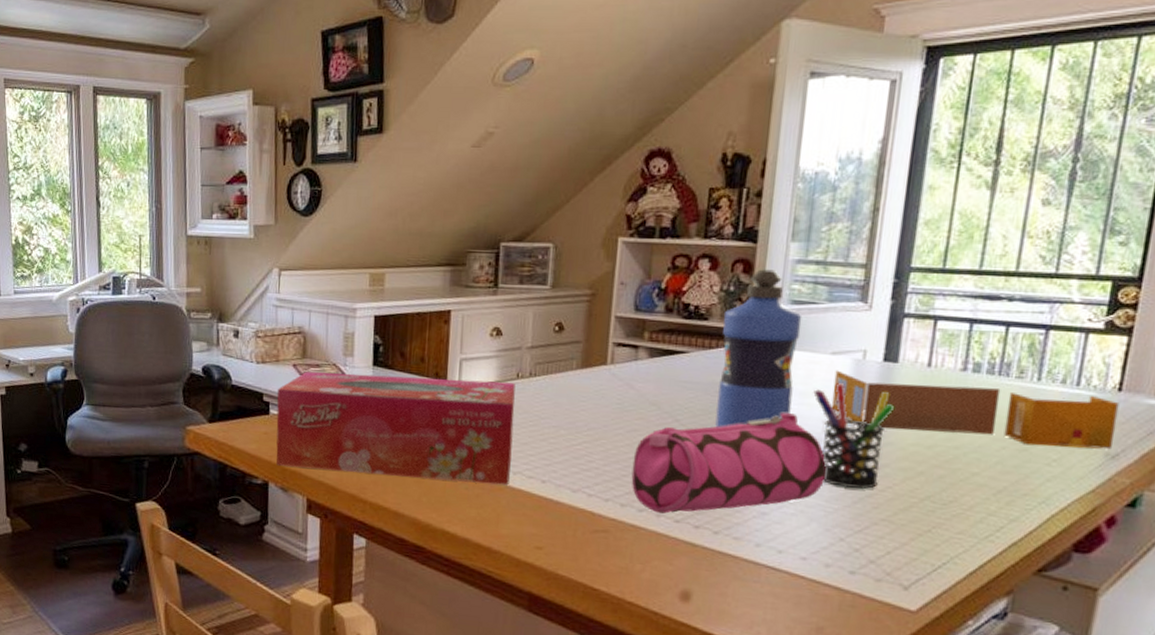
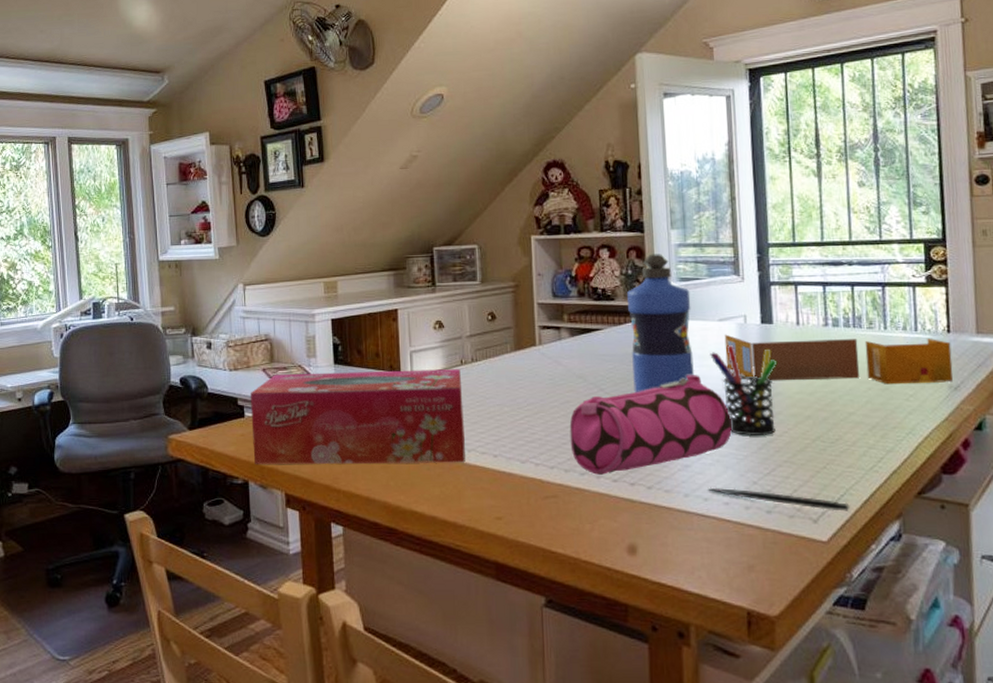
pen: none [784,539,951,582] -> present [708,487,850,511]

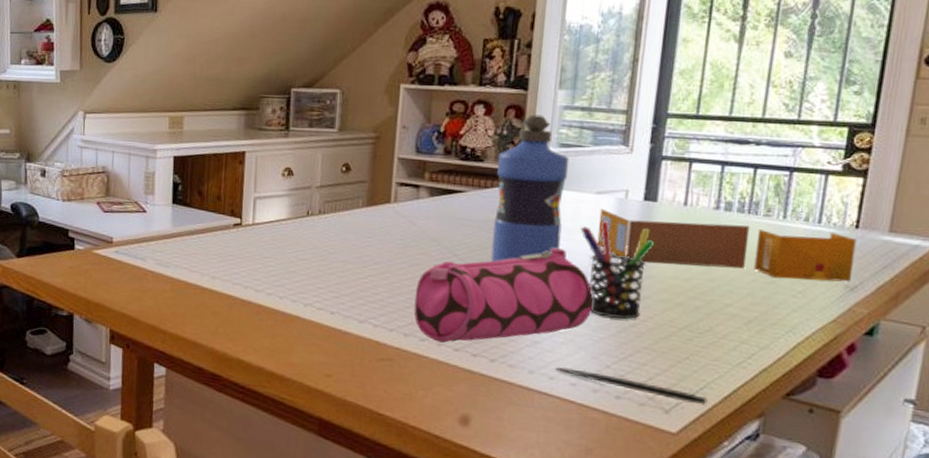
tissue box: present [250,369,465,464] -> none [81,209,306,317]

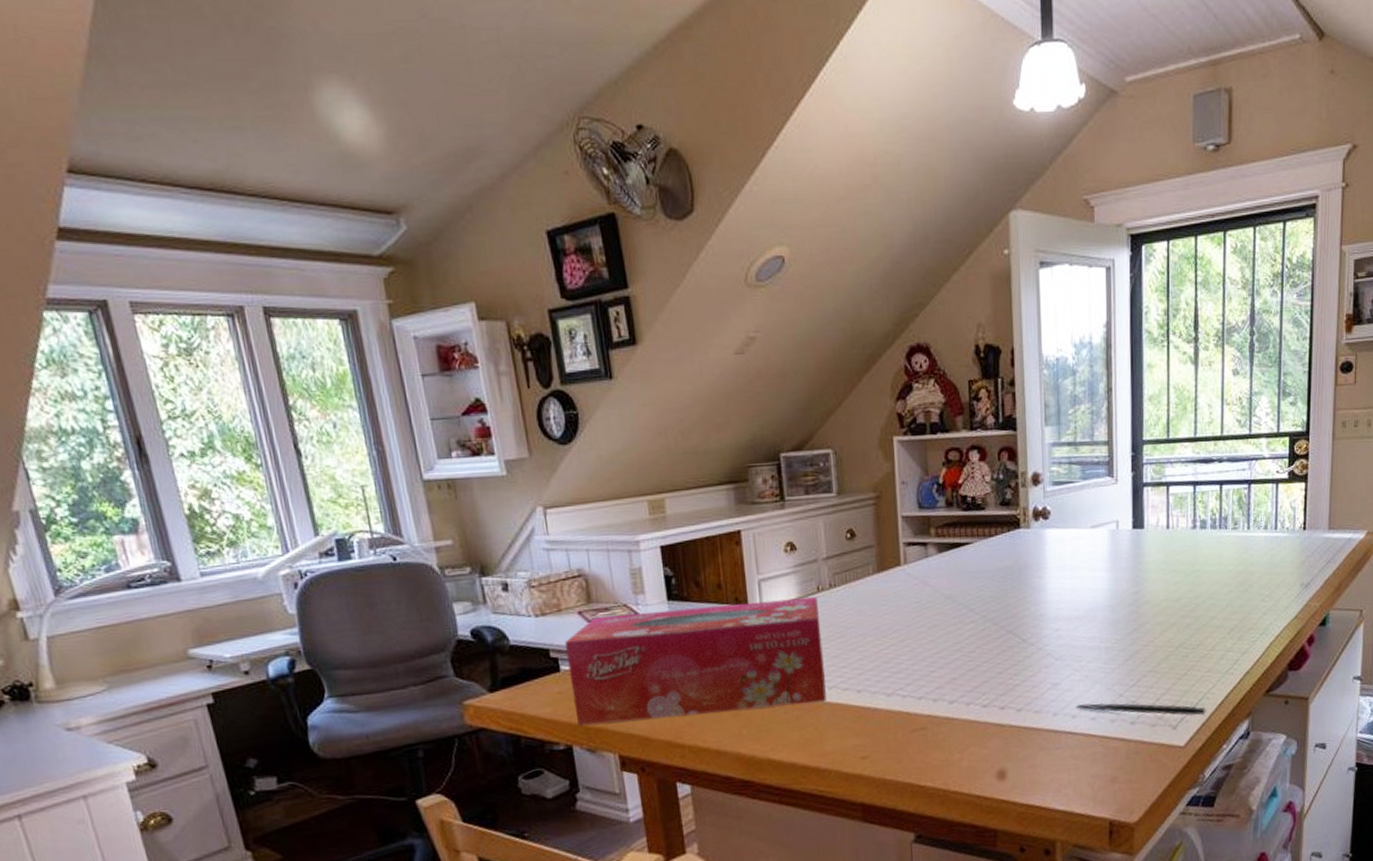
tissue box: none [81,209,306,317] -> present [564,597,826,726]
pencil case: present [413,247,593,343] -> none [938,587,1101,702]
water bottle: present [491,114,570,263] -> none [998,454,1065,612]
pen holder: present [580,221,655,319] -> none [1081,554,1147,648]
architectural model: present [597,208,857,282] -> none [1096,536,1305,590]

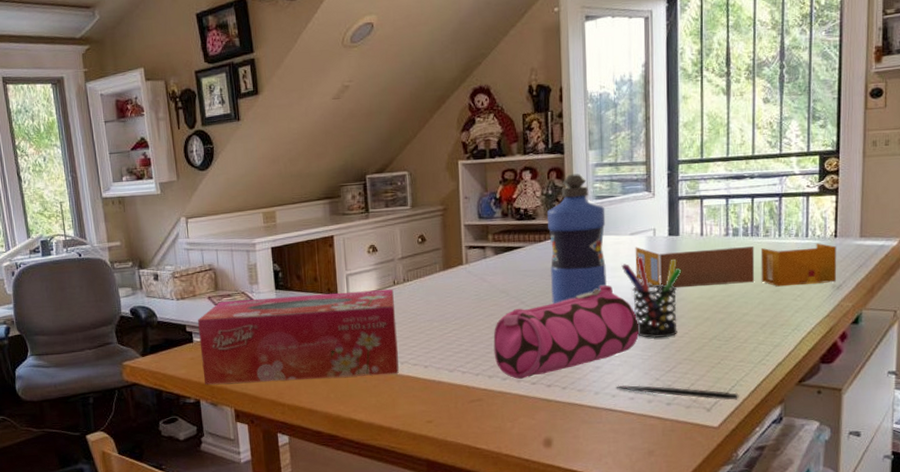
pencil case: none [938,587,1101,702] -> present [493,284,639,379]
water bottle: none [998,454,1065,612] -> present [547,174,607,305]
pen holder: none [1081,554,1147,648] -> present [621,257,682,338]
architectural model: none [1096,536,1305,590] -> present [635,243,837,288]

